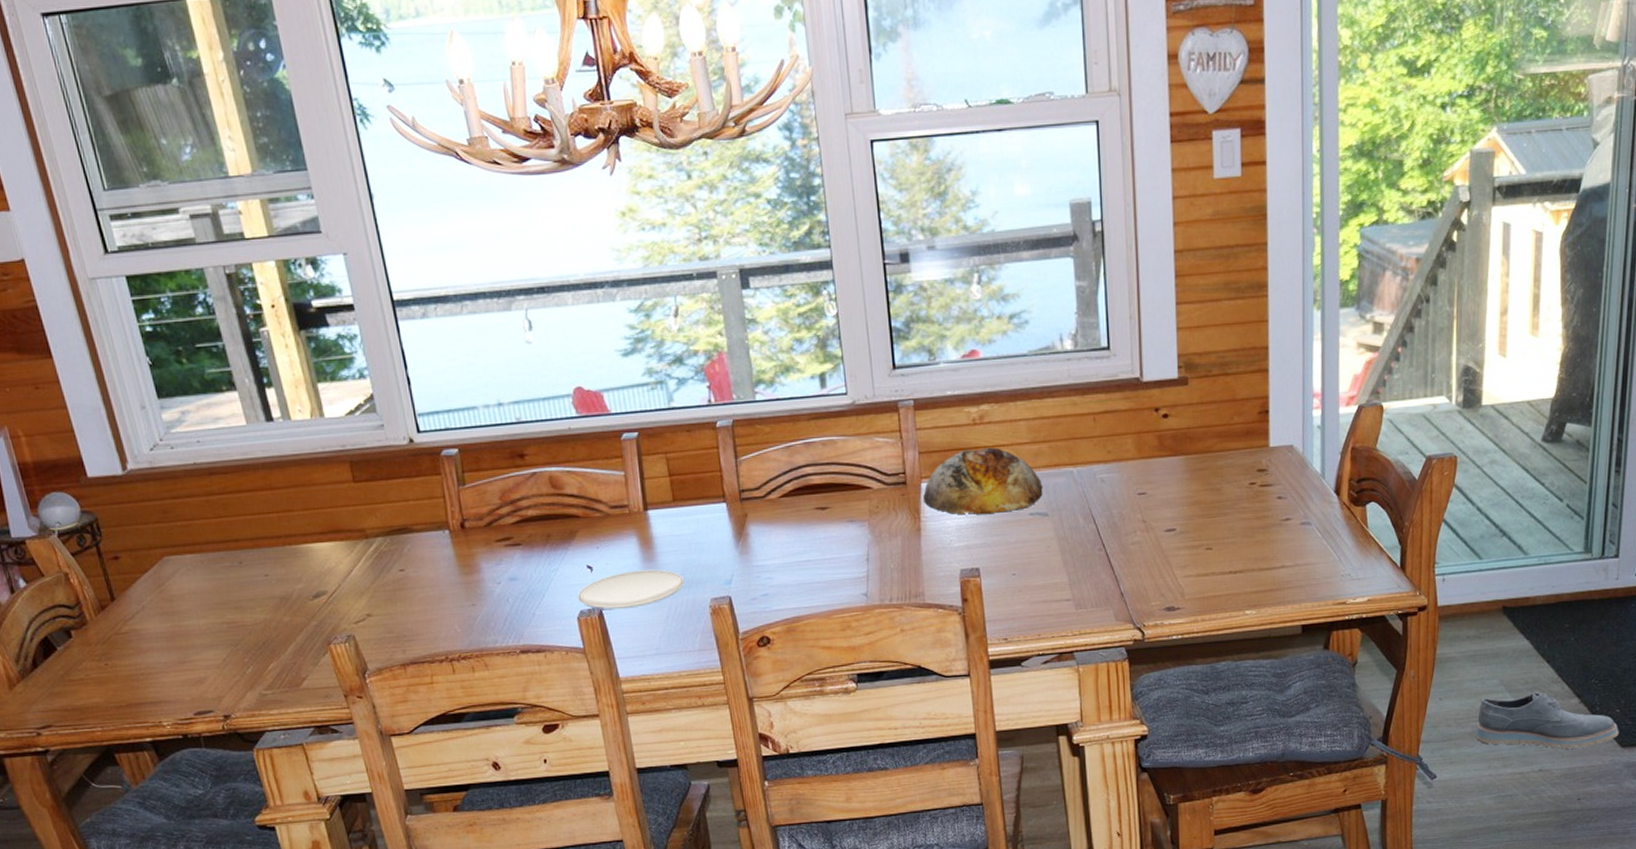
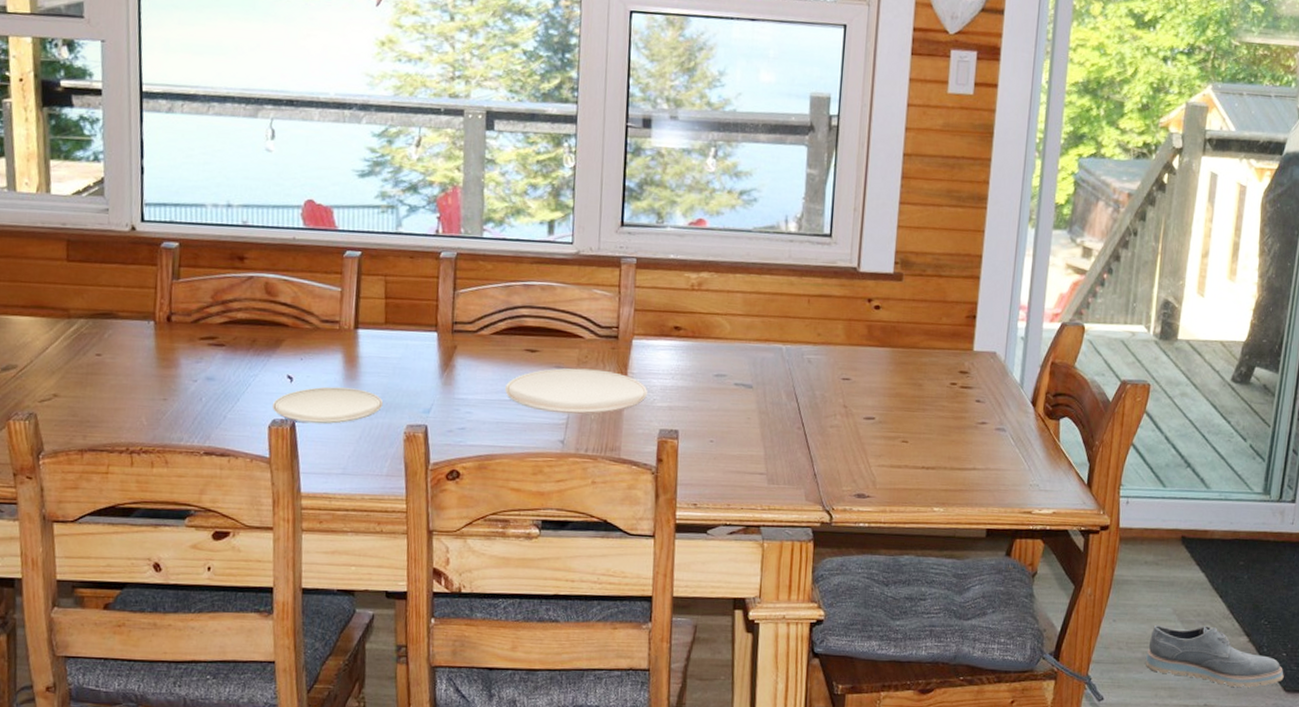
plate: none [801,518,944,568] -> present [505,368,648,415]
bread: present [923,447,1043,515] -> none [633,312,751,379]

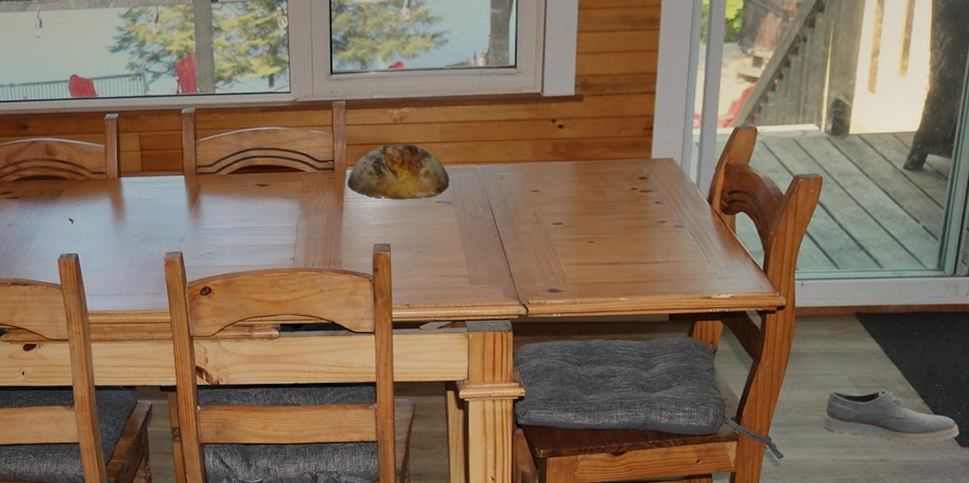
plate: present [271,386,384,425] -> none [59,225,146,256]
plate: present [505,368,648,415] -> none [243,197,363,236]
bread: none [633,312,751,379] -> present [347,144,450,199]

